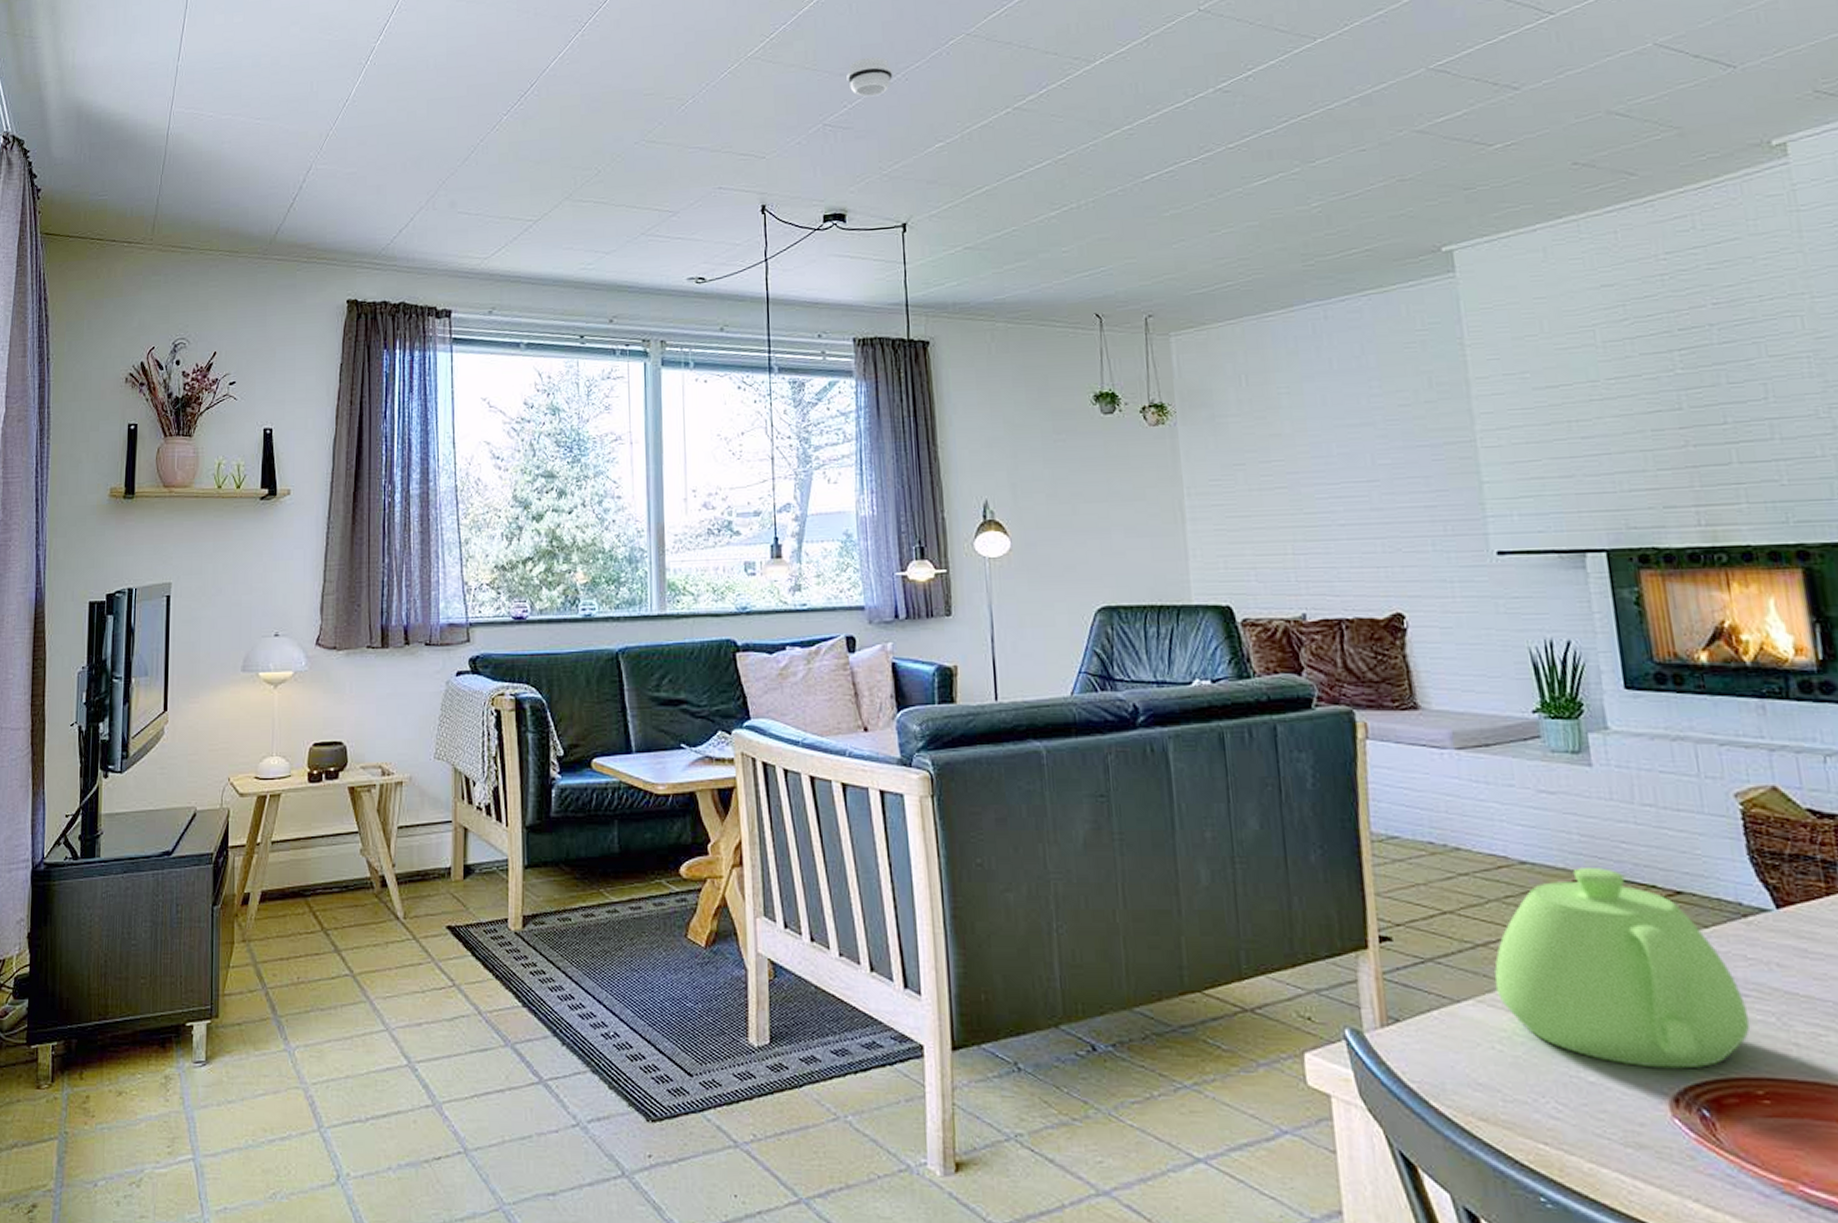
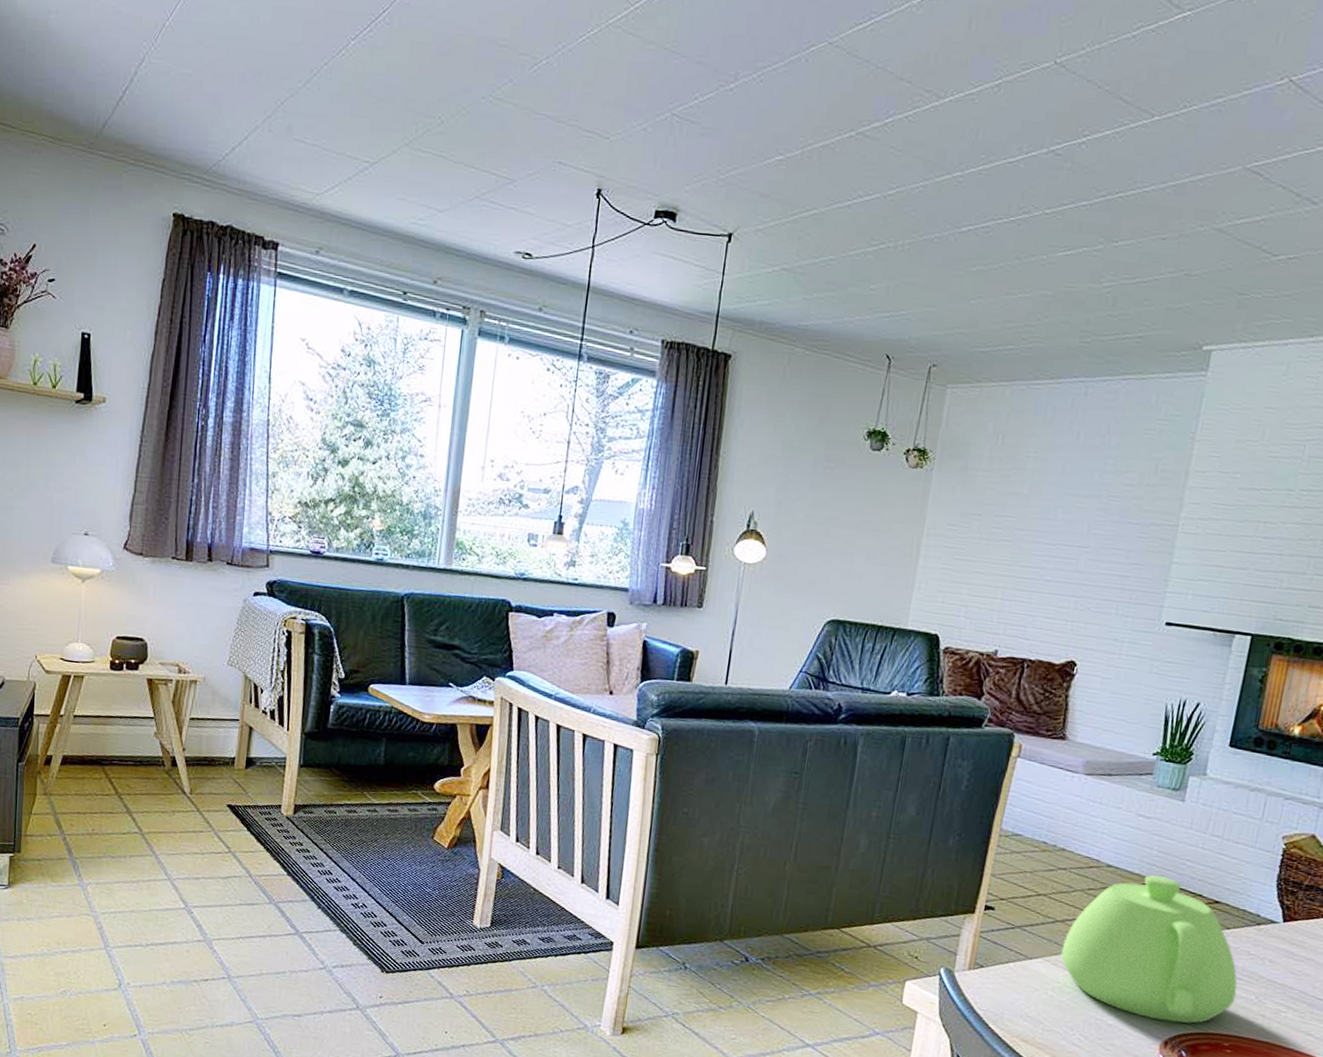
smoke detector: present [846,56,893,97] -> none [703,48,750,93]

